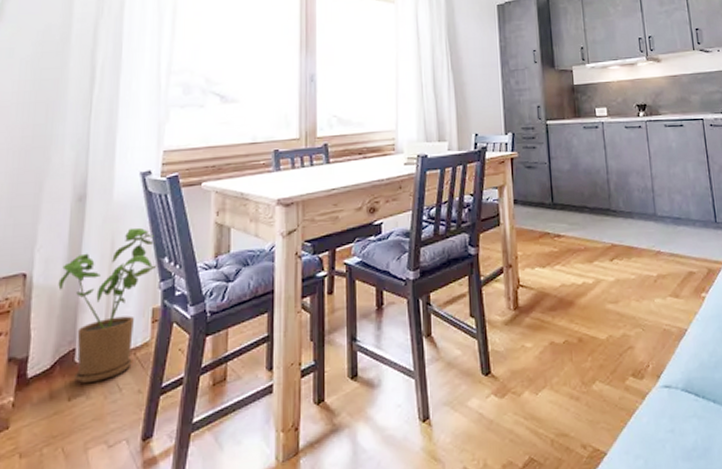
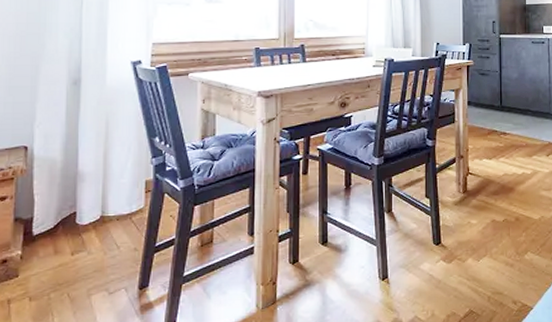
house plant: present [58,227,157,383] -> none [58,110,149,241]

